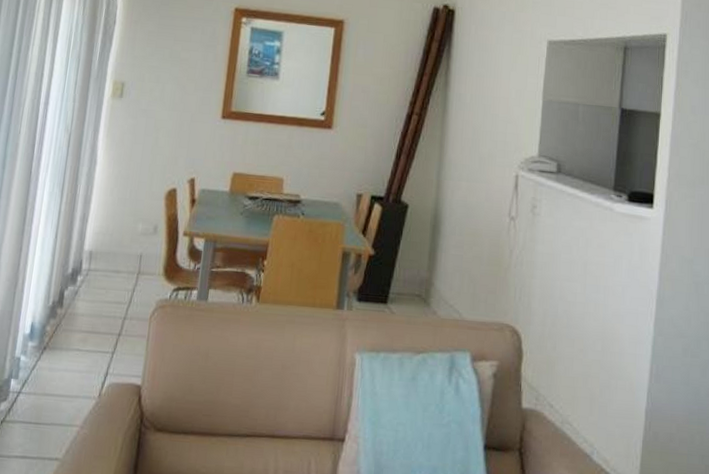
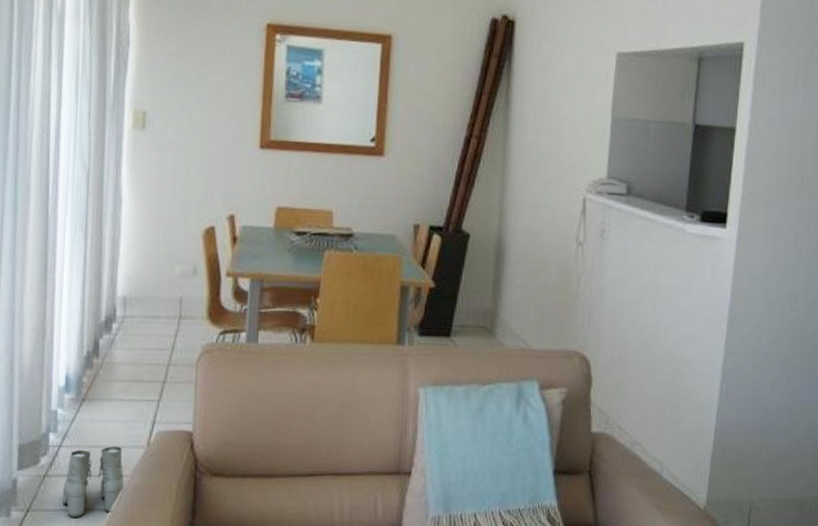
boots: none [16,395,75,465] -> present [63,446,124,517]

